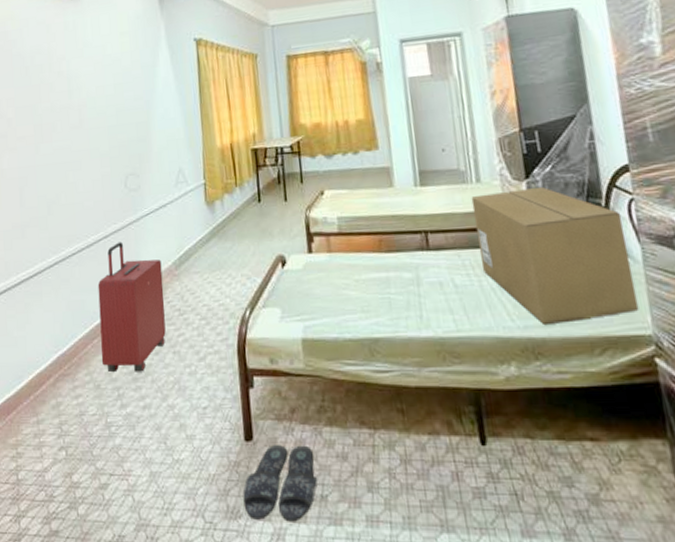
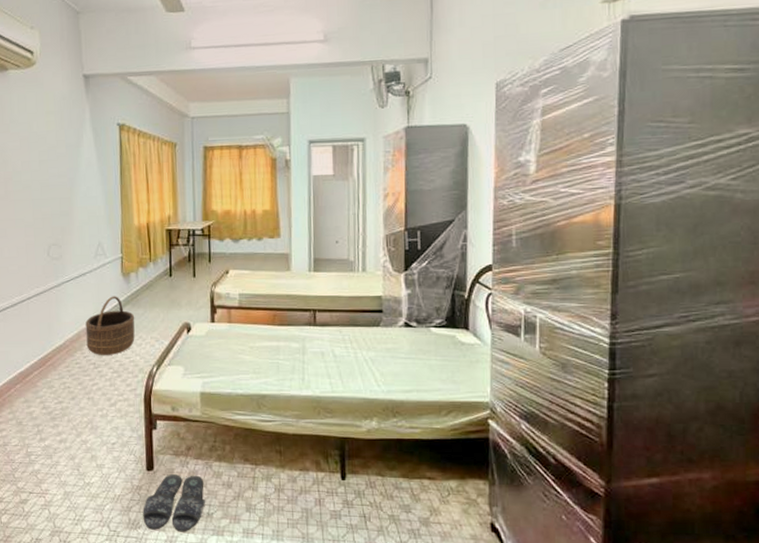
suitcase: present [98,242,166,373] -> none [21,303,82,413]
basket: none [168,228,224,299] -> present [85,296,135,355]
box: present [471,186,639,326] -> none [356,278,482,391]

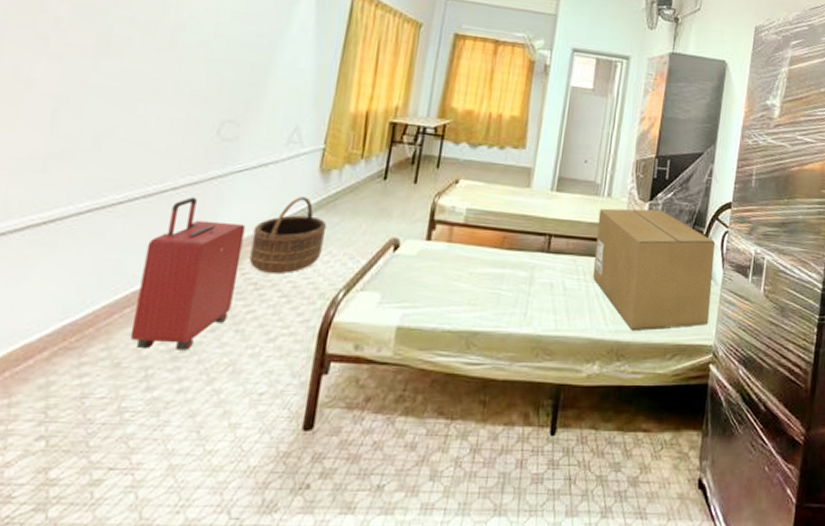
suitcase: none [21,303,82,413] -> present [130,197,246,350]
slippers: present [143,474,206,532] -> none [284,435,379,514]
box: none [356,278,482,391] -> present [592,208,716,331]

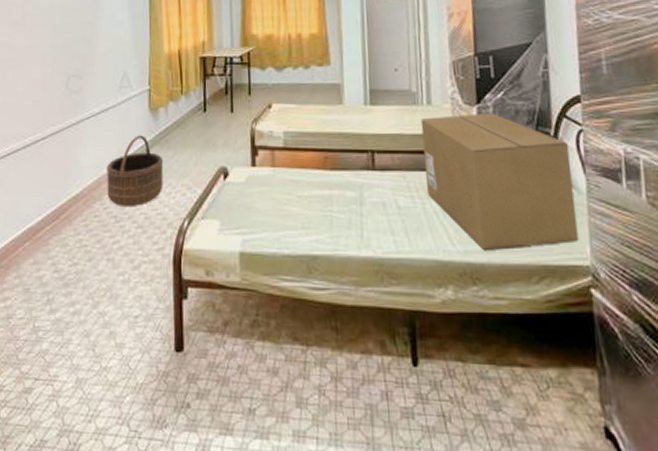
suitcase: present [130,197,246,350] -> none [32,144,101,278]

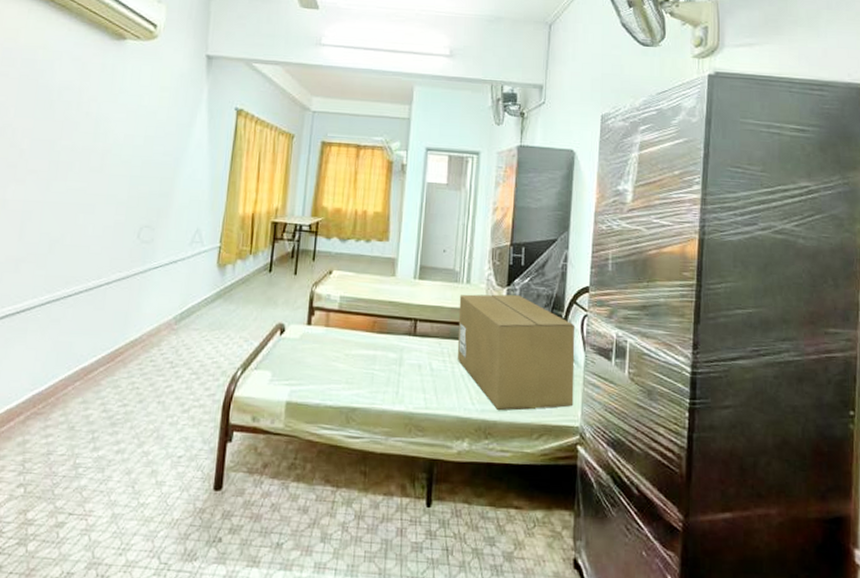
basket: present [106,135,164,206] -> none [166,288,225,354]

